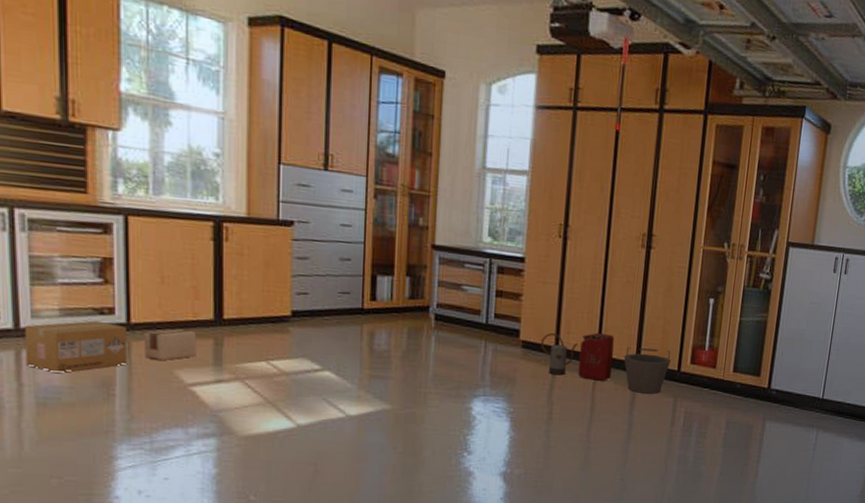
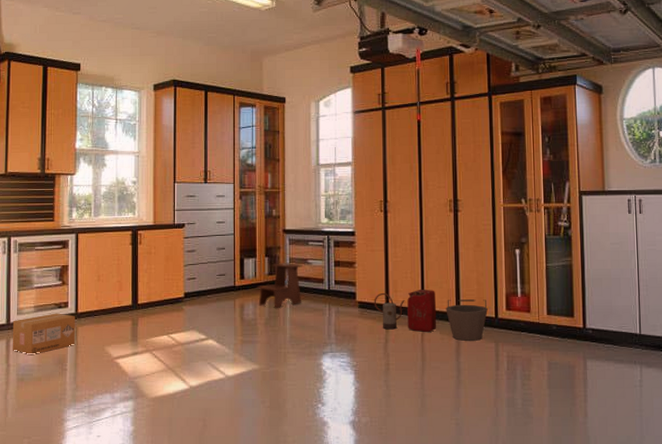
box: present [145,329,197,361] -> none [86,315,120,341]
step stool: none [391,285,456,340] -> present [256,263,303,308]

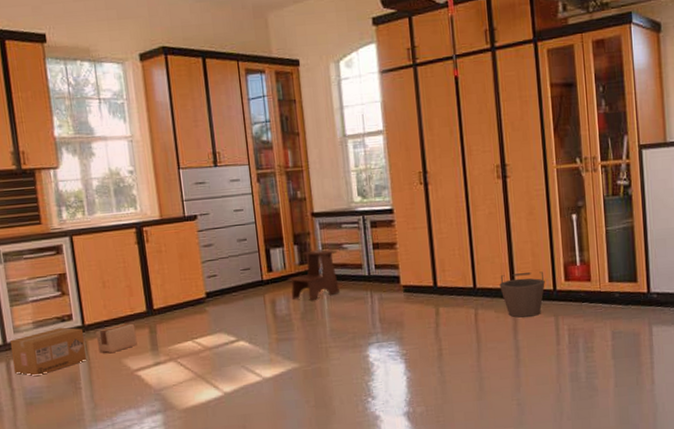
box: none [86,315,120,341] -> present [96,323,137,354]
watering can: present [374,292,405,330] -> none [420,273,454,313]
jerry can: present [407,289,437,332] -> none [457,265,491,312]

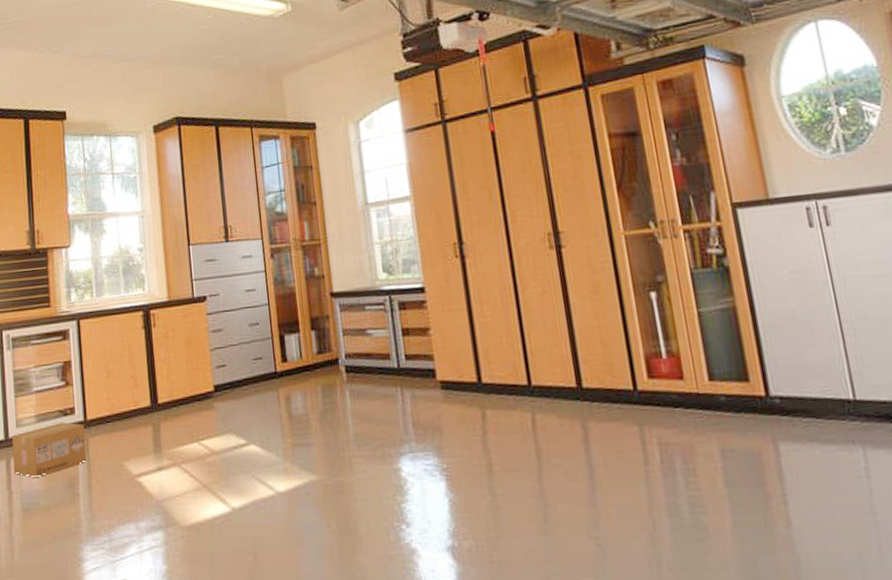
box: present [96,323,137,354] -> none [98,419,140,455]
step stool: present [287,249,340,300] -> none [303,335,364,397]
bucket: present [499,271,545,318] -> none [561,365,622,426]

